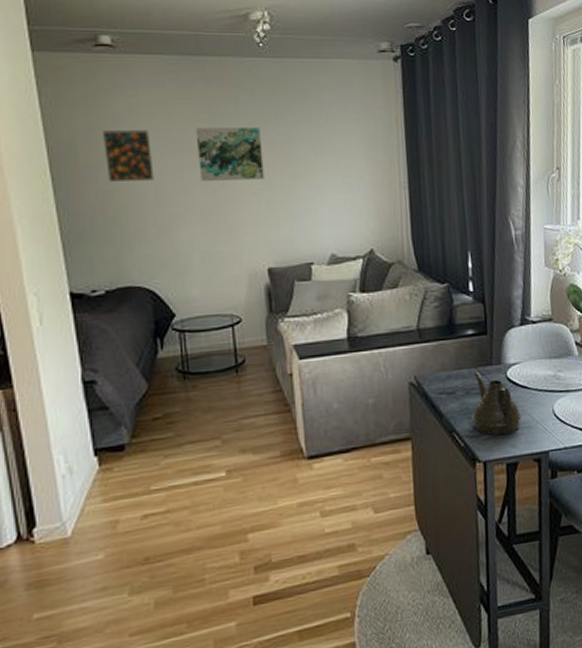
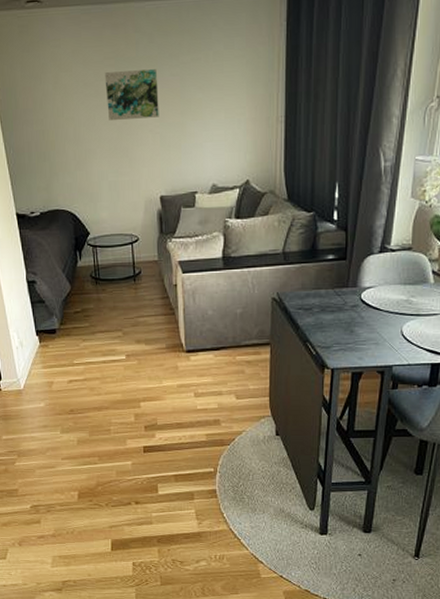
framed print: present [103,130,154,182] -> none [35,77,73,123]
teapot: present [471,371,521,436] -> none [324,292,370,349]

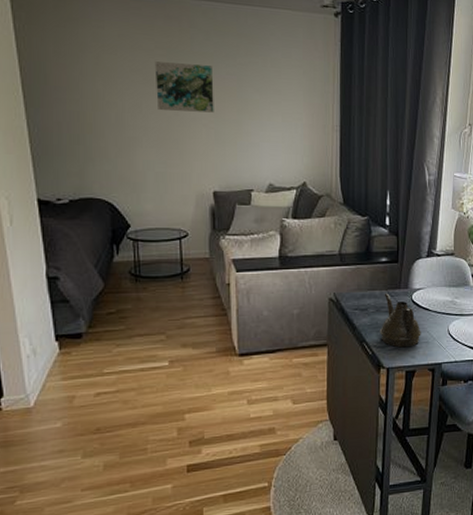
teapot: none [324,292,370,349] -> present [379,293,421,348]

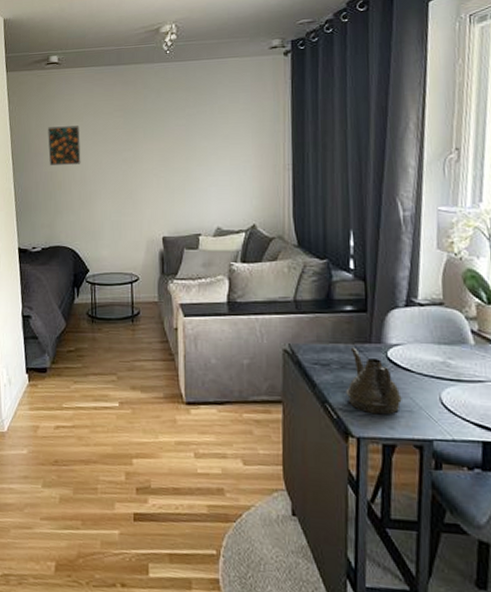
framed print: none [71,56,116,106] -> present [48,126,81,165]
wall art: present [154,61,214,113] -> none [113,120,164,166]

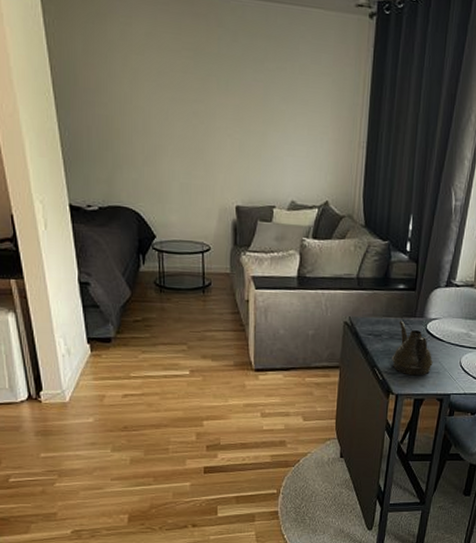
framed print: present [48,126,81,165] -> none [100,56,143,111]

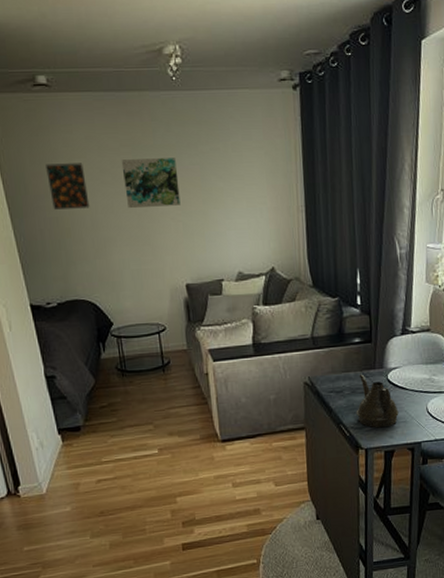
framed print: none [100,56,143,111] -> present [46,163,90,210]
wall art: none [181,64,240,122] -> present [121,158,181,209]

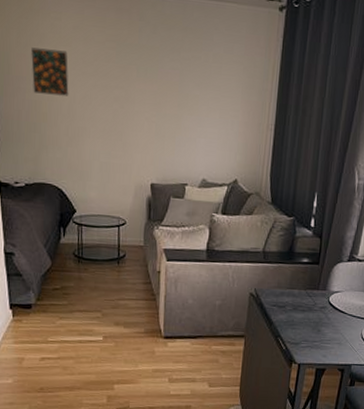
wall art: present [121,158,181,209] -> none [104,54,158,107]
teapot: present [356,374,399,428] -> none [294,293,335,347]

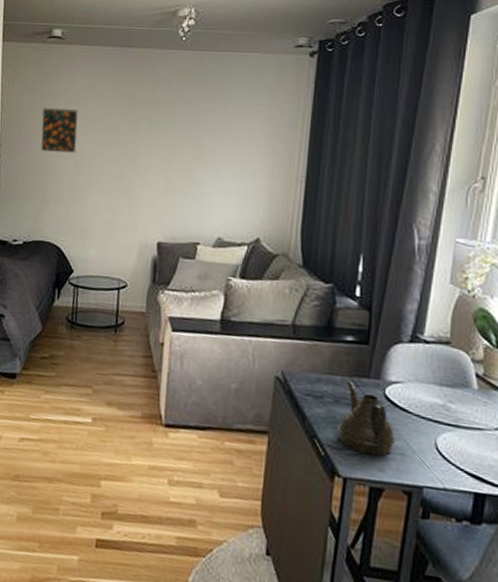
teapot: none [294,293,335,347] -> present [336,381,395,457]

